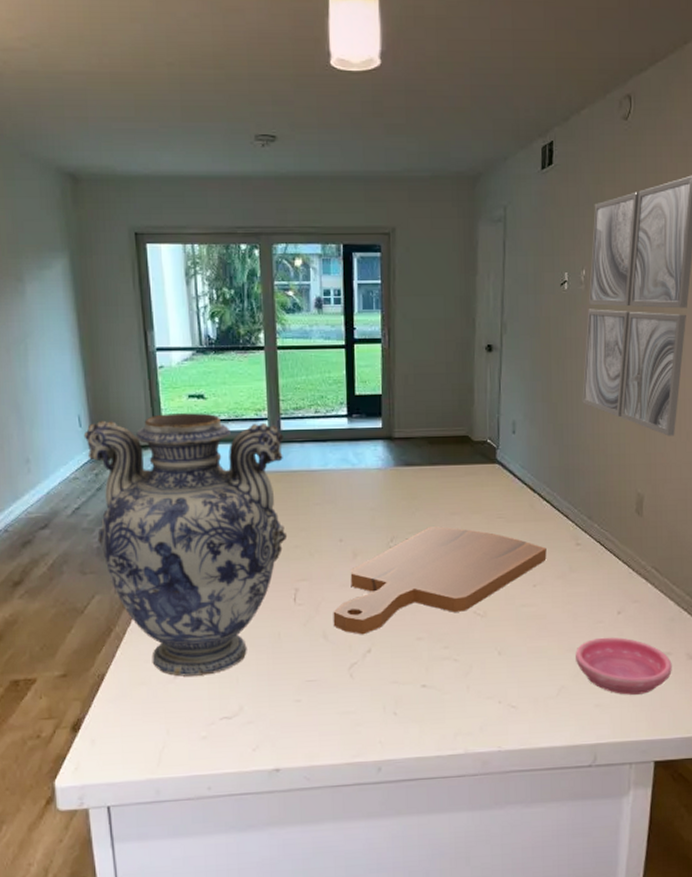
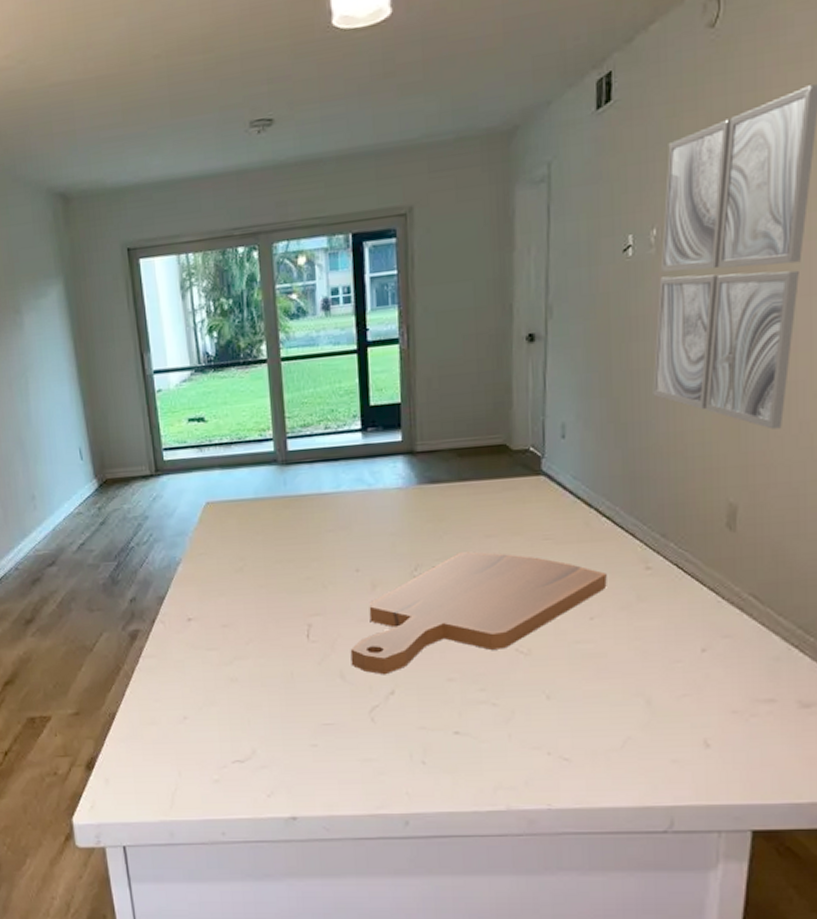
vase: present [83,413,288,677] -> none [85,437,298,717]
saucer: present [576,637,672,695] -> none [646,679,777,750]

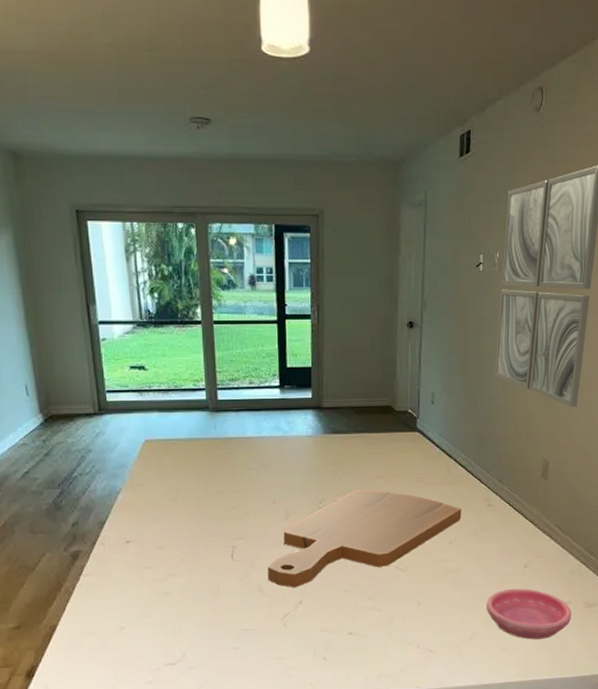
saucer: none [646,679,777,750] -> present [487,588,572,640]

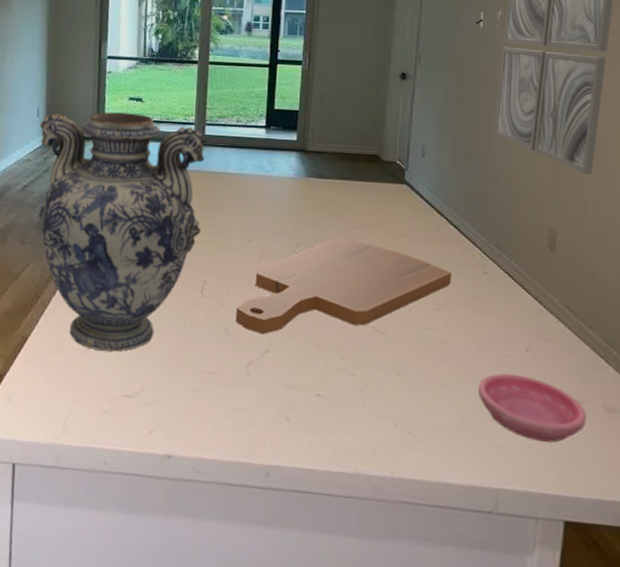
vase: none [31,383,225,627] -> present [38,112,207,352]

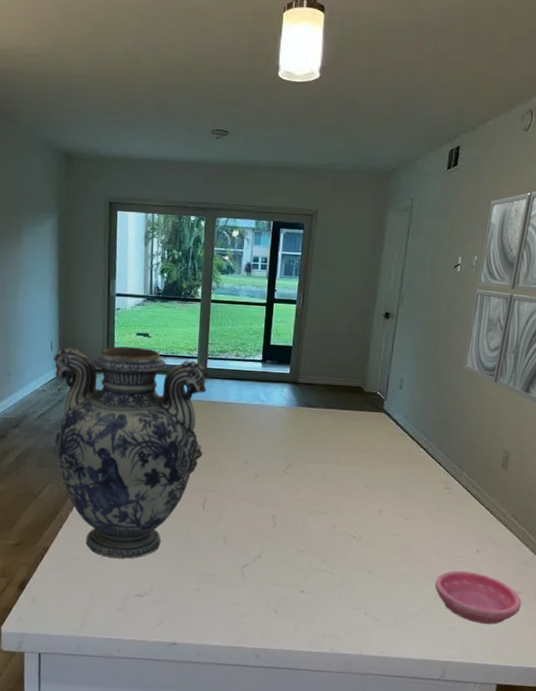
cutting board: present [235,238,452,335] -> none [232,459,419,542]

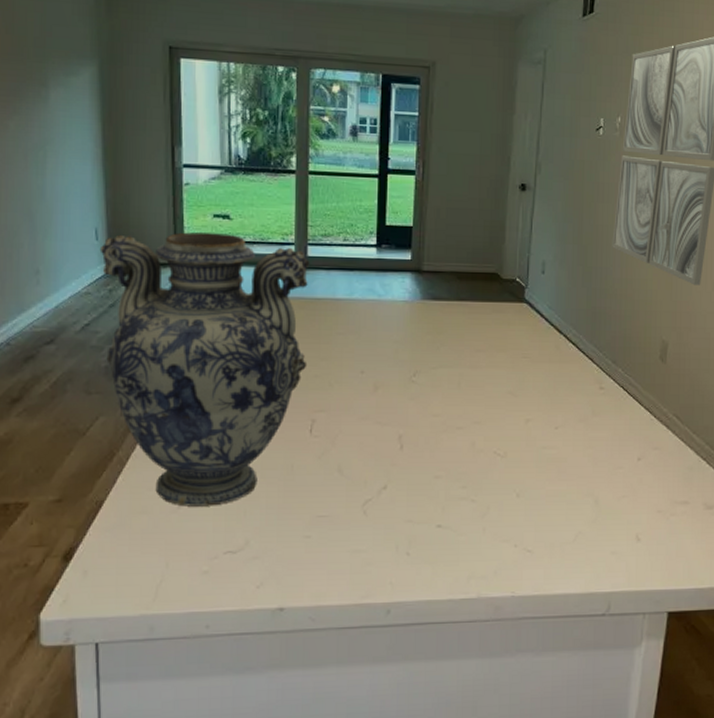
saucer: present [435,570,522,624] -> none [594,483,689,543]

